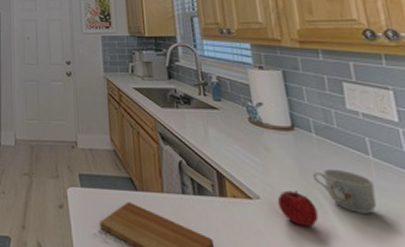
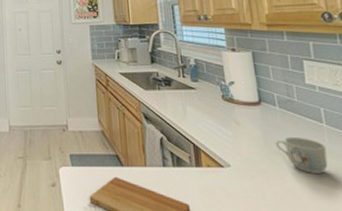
apple: present [277,190,319,228] -> none [245,157,280,189]

